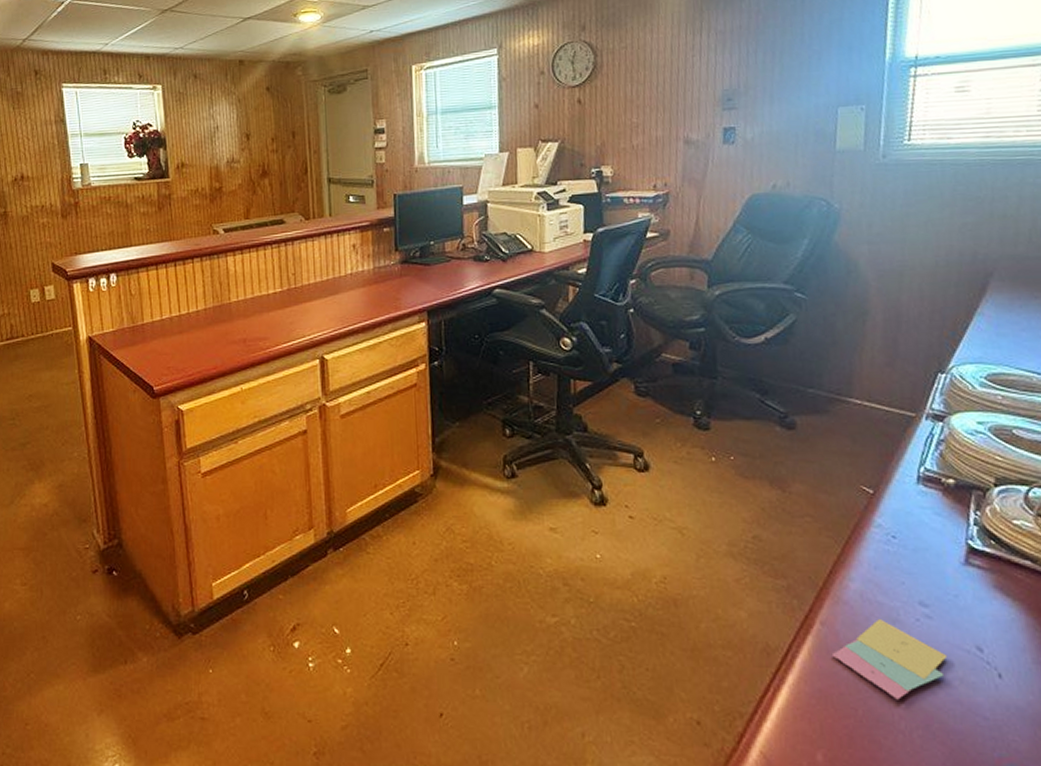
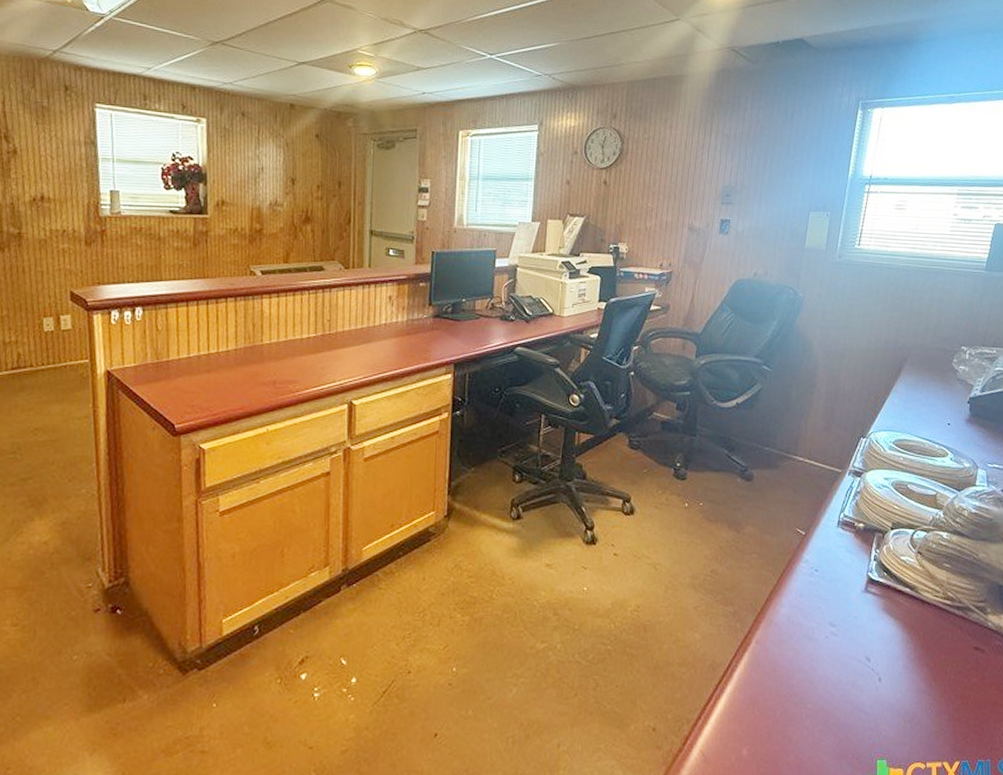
sticky notes: present [831,619,948,700] -> none [761,637,845,702]

